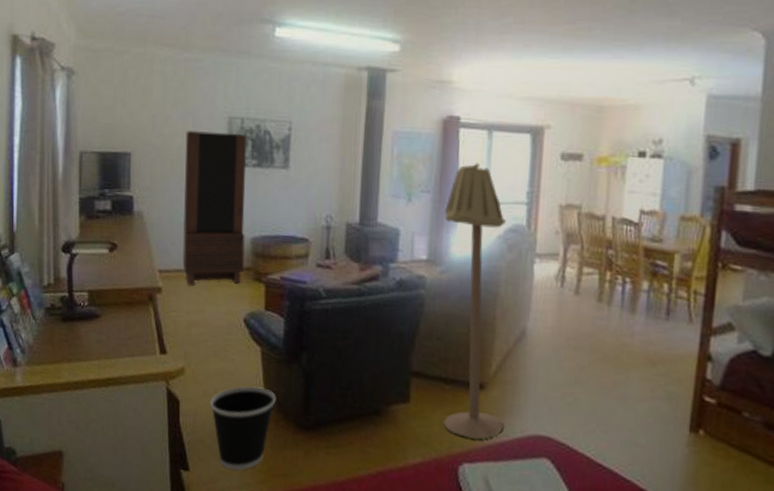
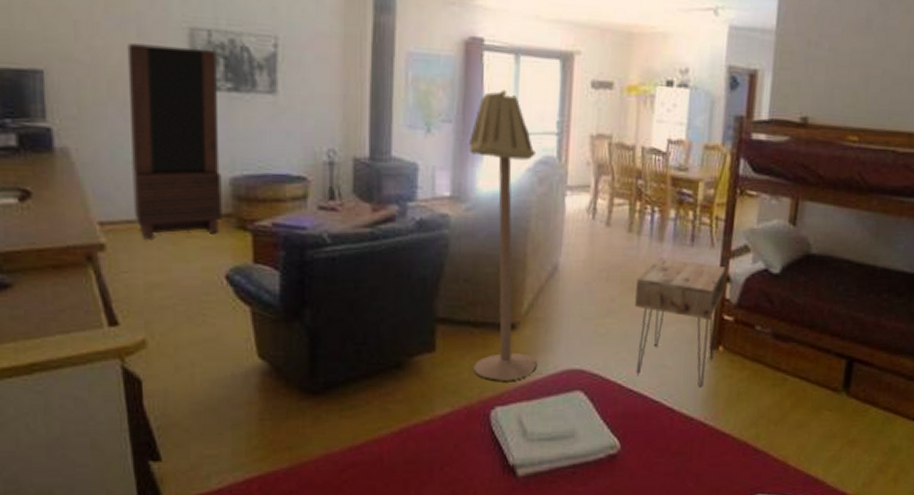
wastebasket: present [210,386,276,471] -> none [185,353,274,452]
nightstand: none [604,330,707,473] -> present [634,257,726,388]

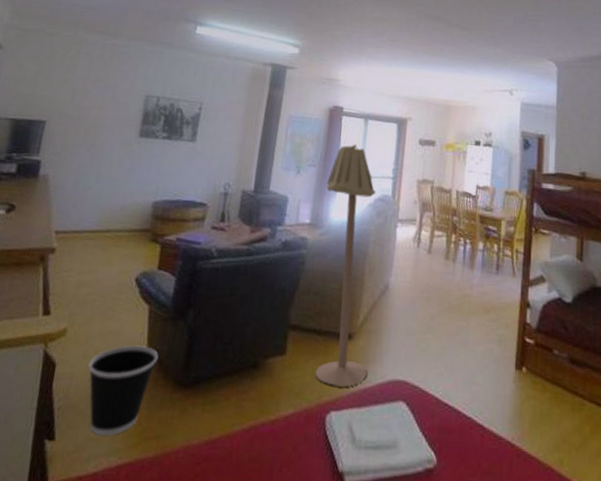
bookcase: present [127,43,222,239] -> none [81,105,160,246]
wastebasket: none [185,353,274,452] -> present [88,345,159,436]
nightstand: present [634,257,726,388] -> none [450,283,526,407]

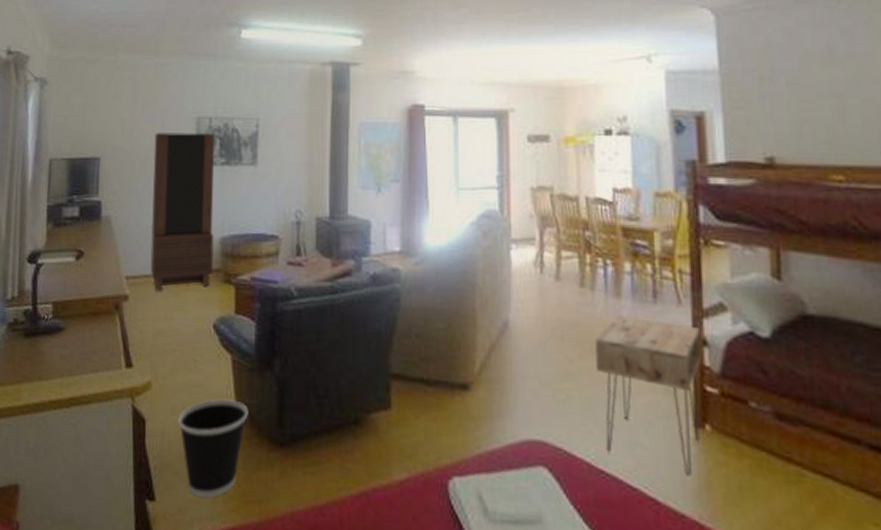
bookcase: none [81,105,160,246] -> present [150,133,215,291]
floor lamp: present [315,144,376,387] -> none [415,149,494,448]
nightstand: none [450,283,526,407] -> present [594,315,702,476]

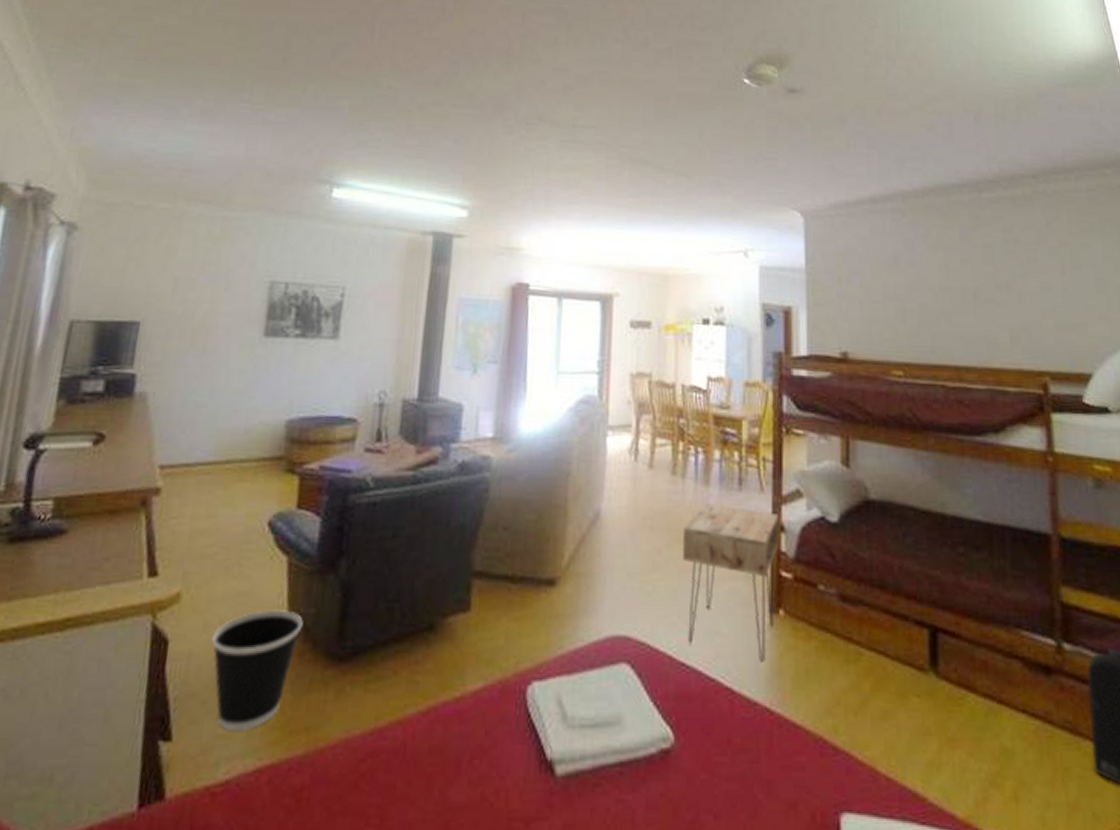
bookcase: present [150,133,215,291] -> none [193,296,290,483]

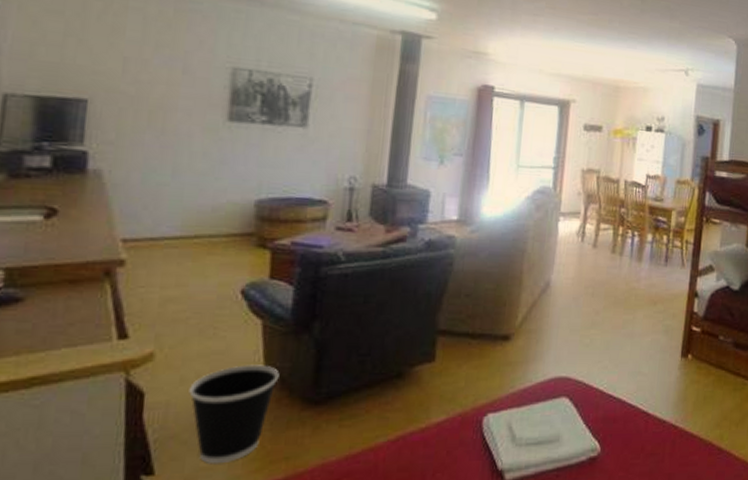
nightstand: present [681,503,779,662] -> none [616,275,695,393]

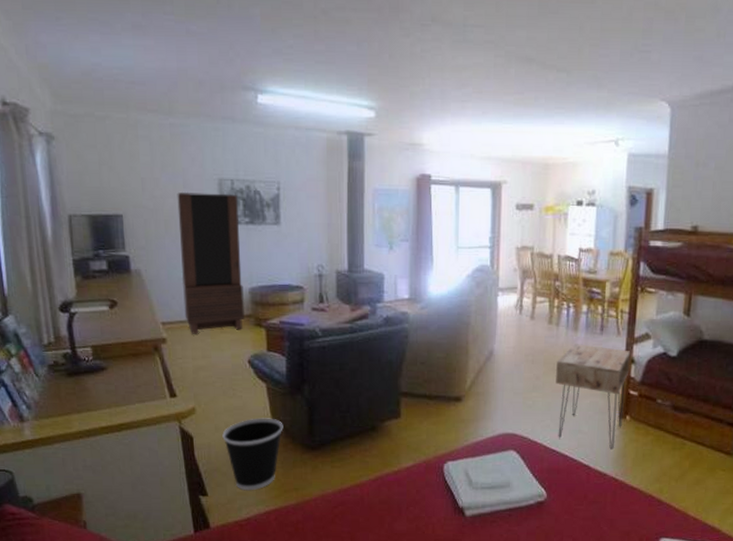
bookcase: none [158,79,255,256] -> present [177,192,245,334]
nightstand: none [616,275,695,393] -> present [555,344,631,450]

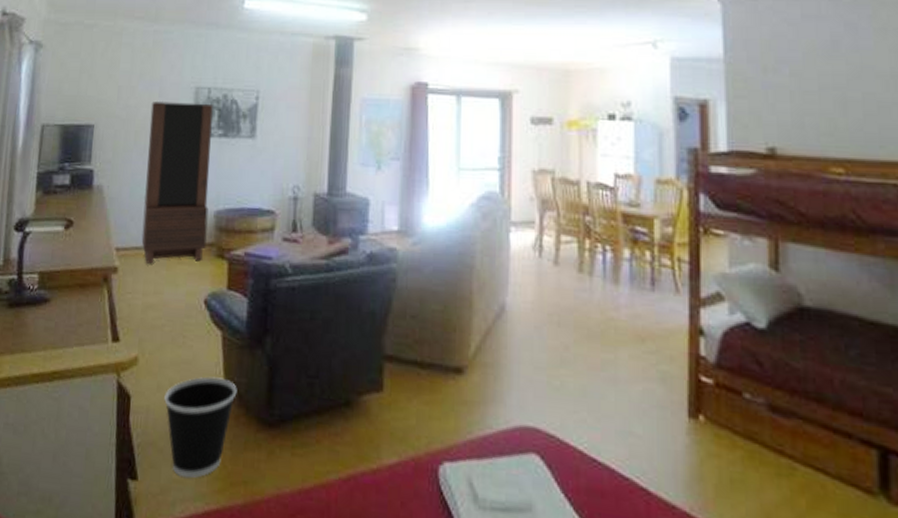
nightstand: present [555,344,631,450] -> none [590,302,698,467]

